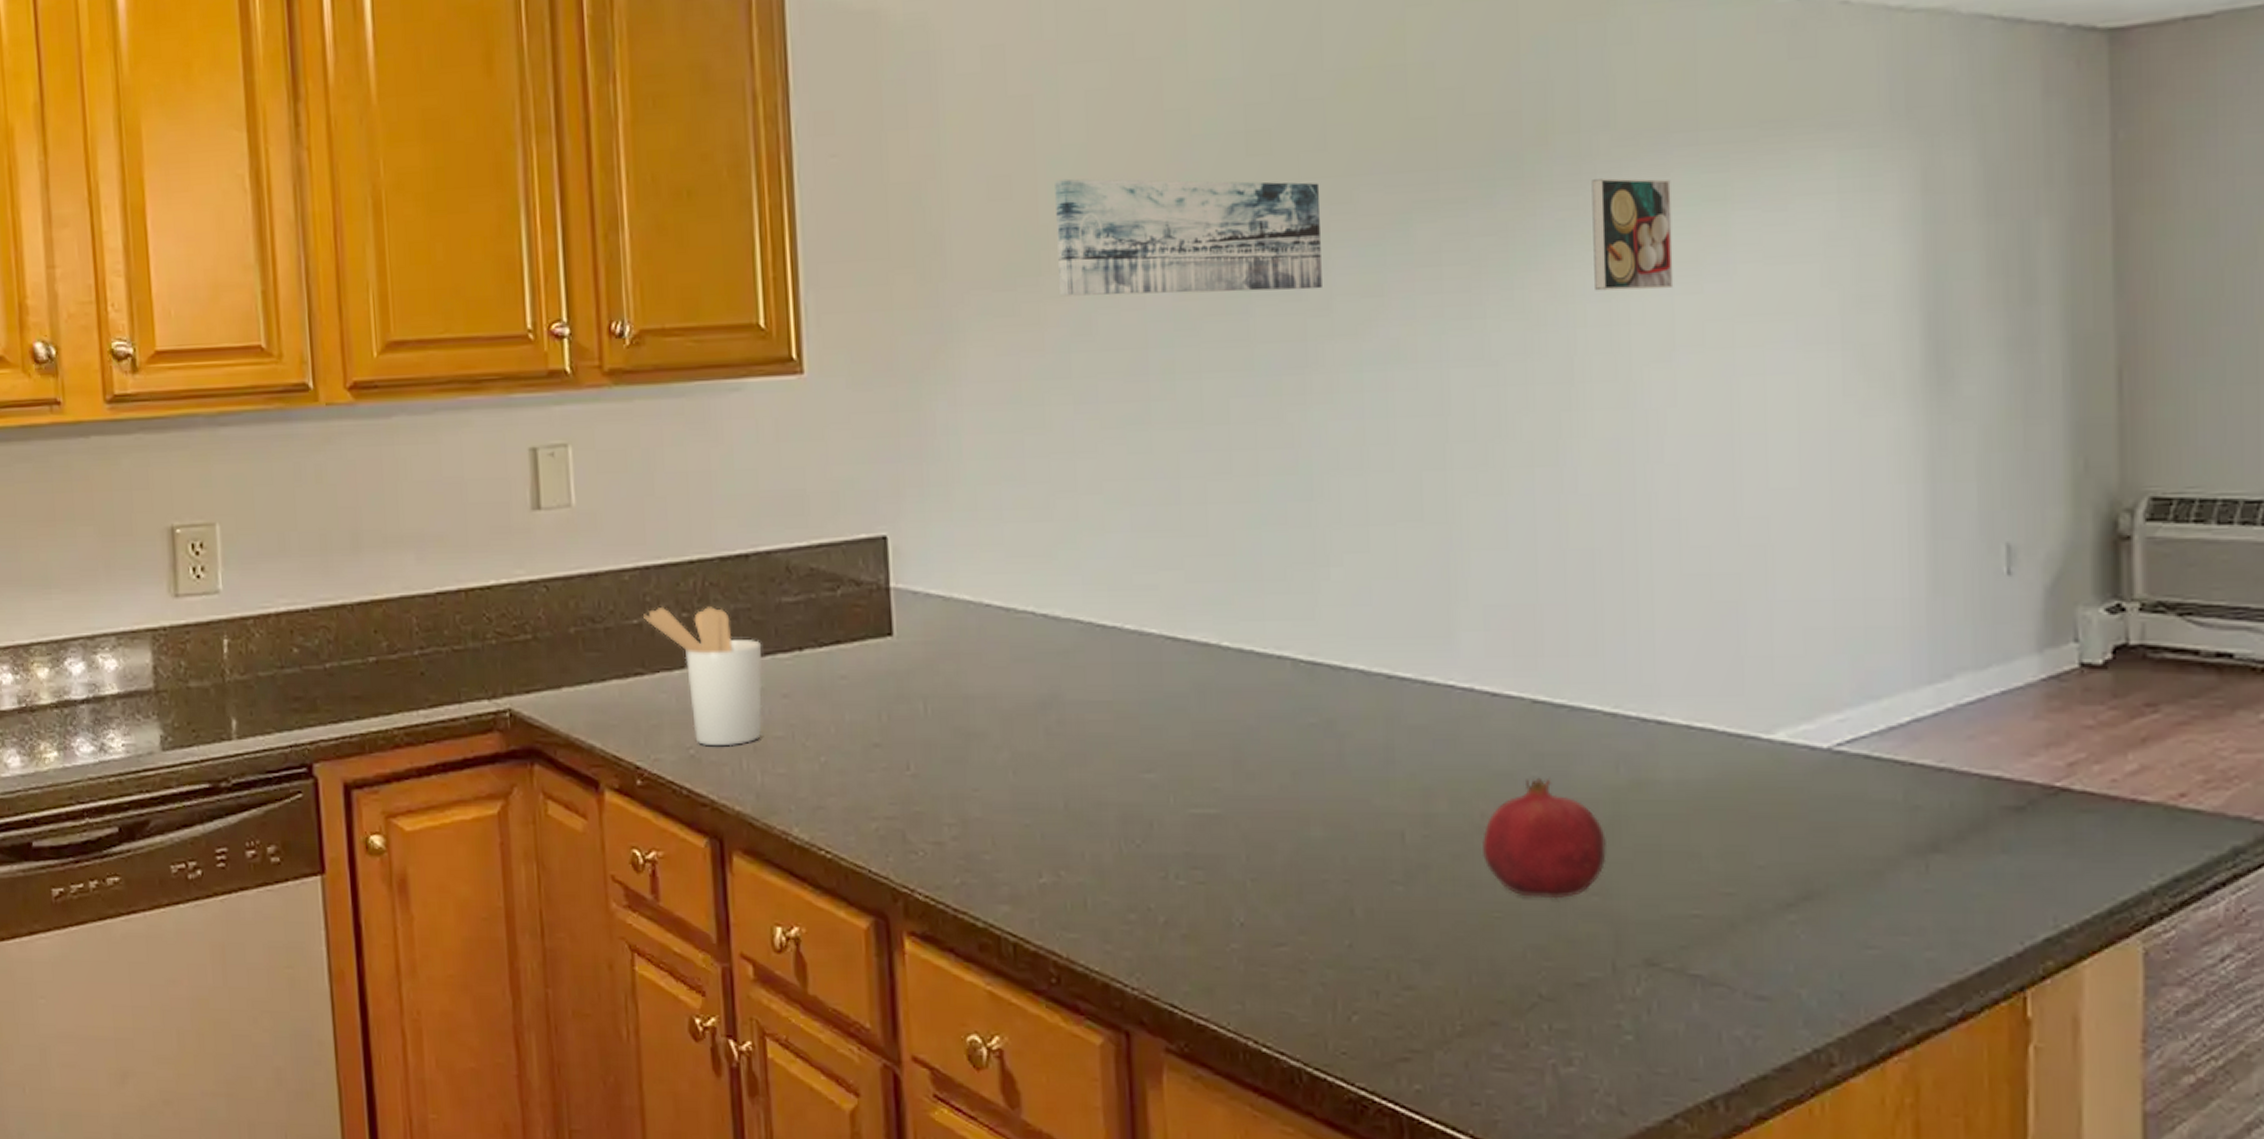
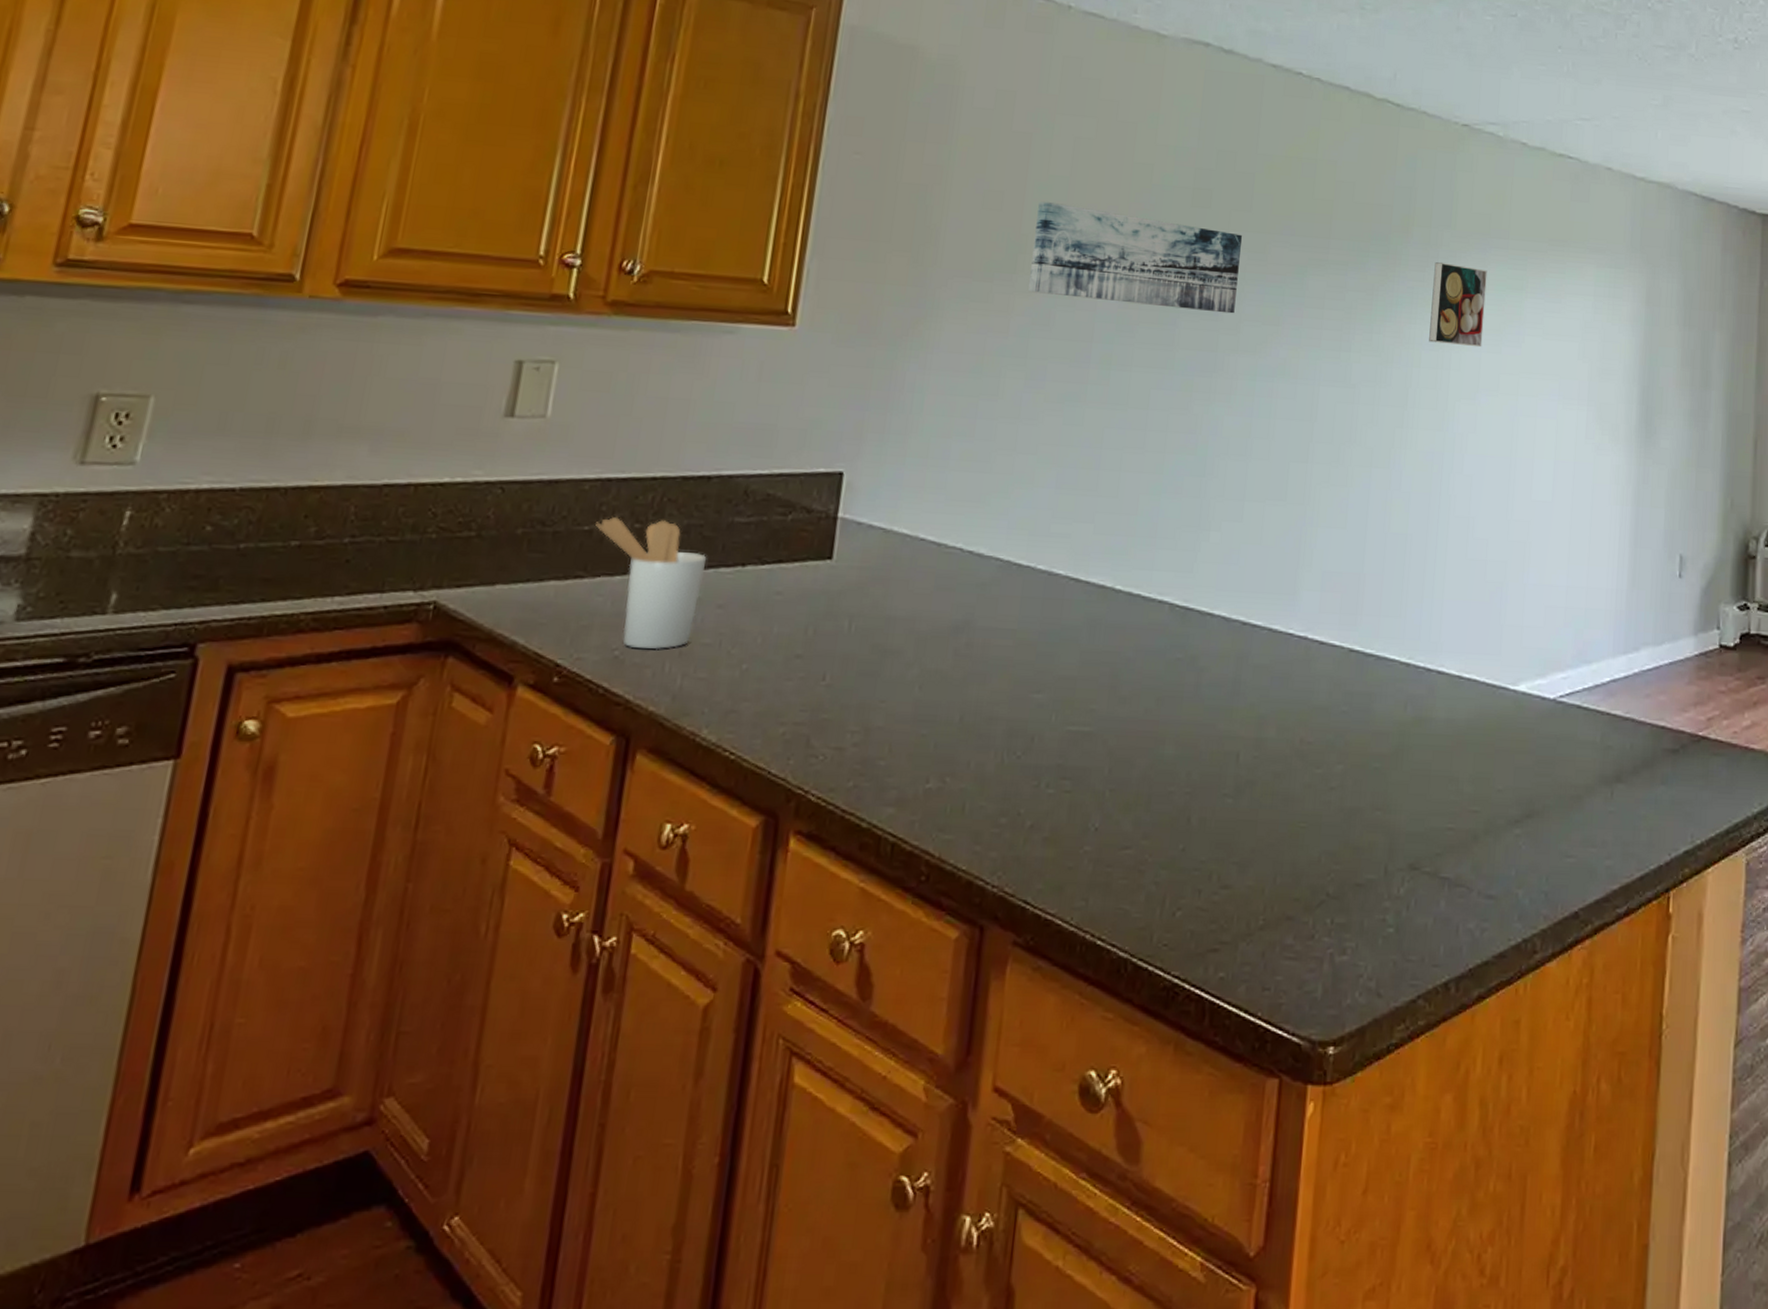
fruit: present [1483,777,1607,899] -> none [1298,712,1391,813]

